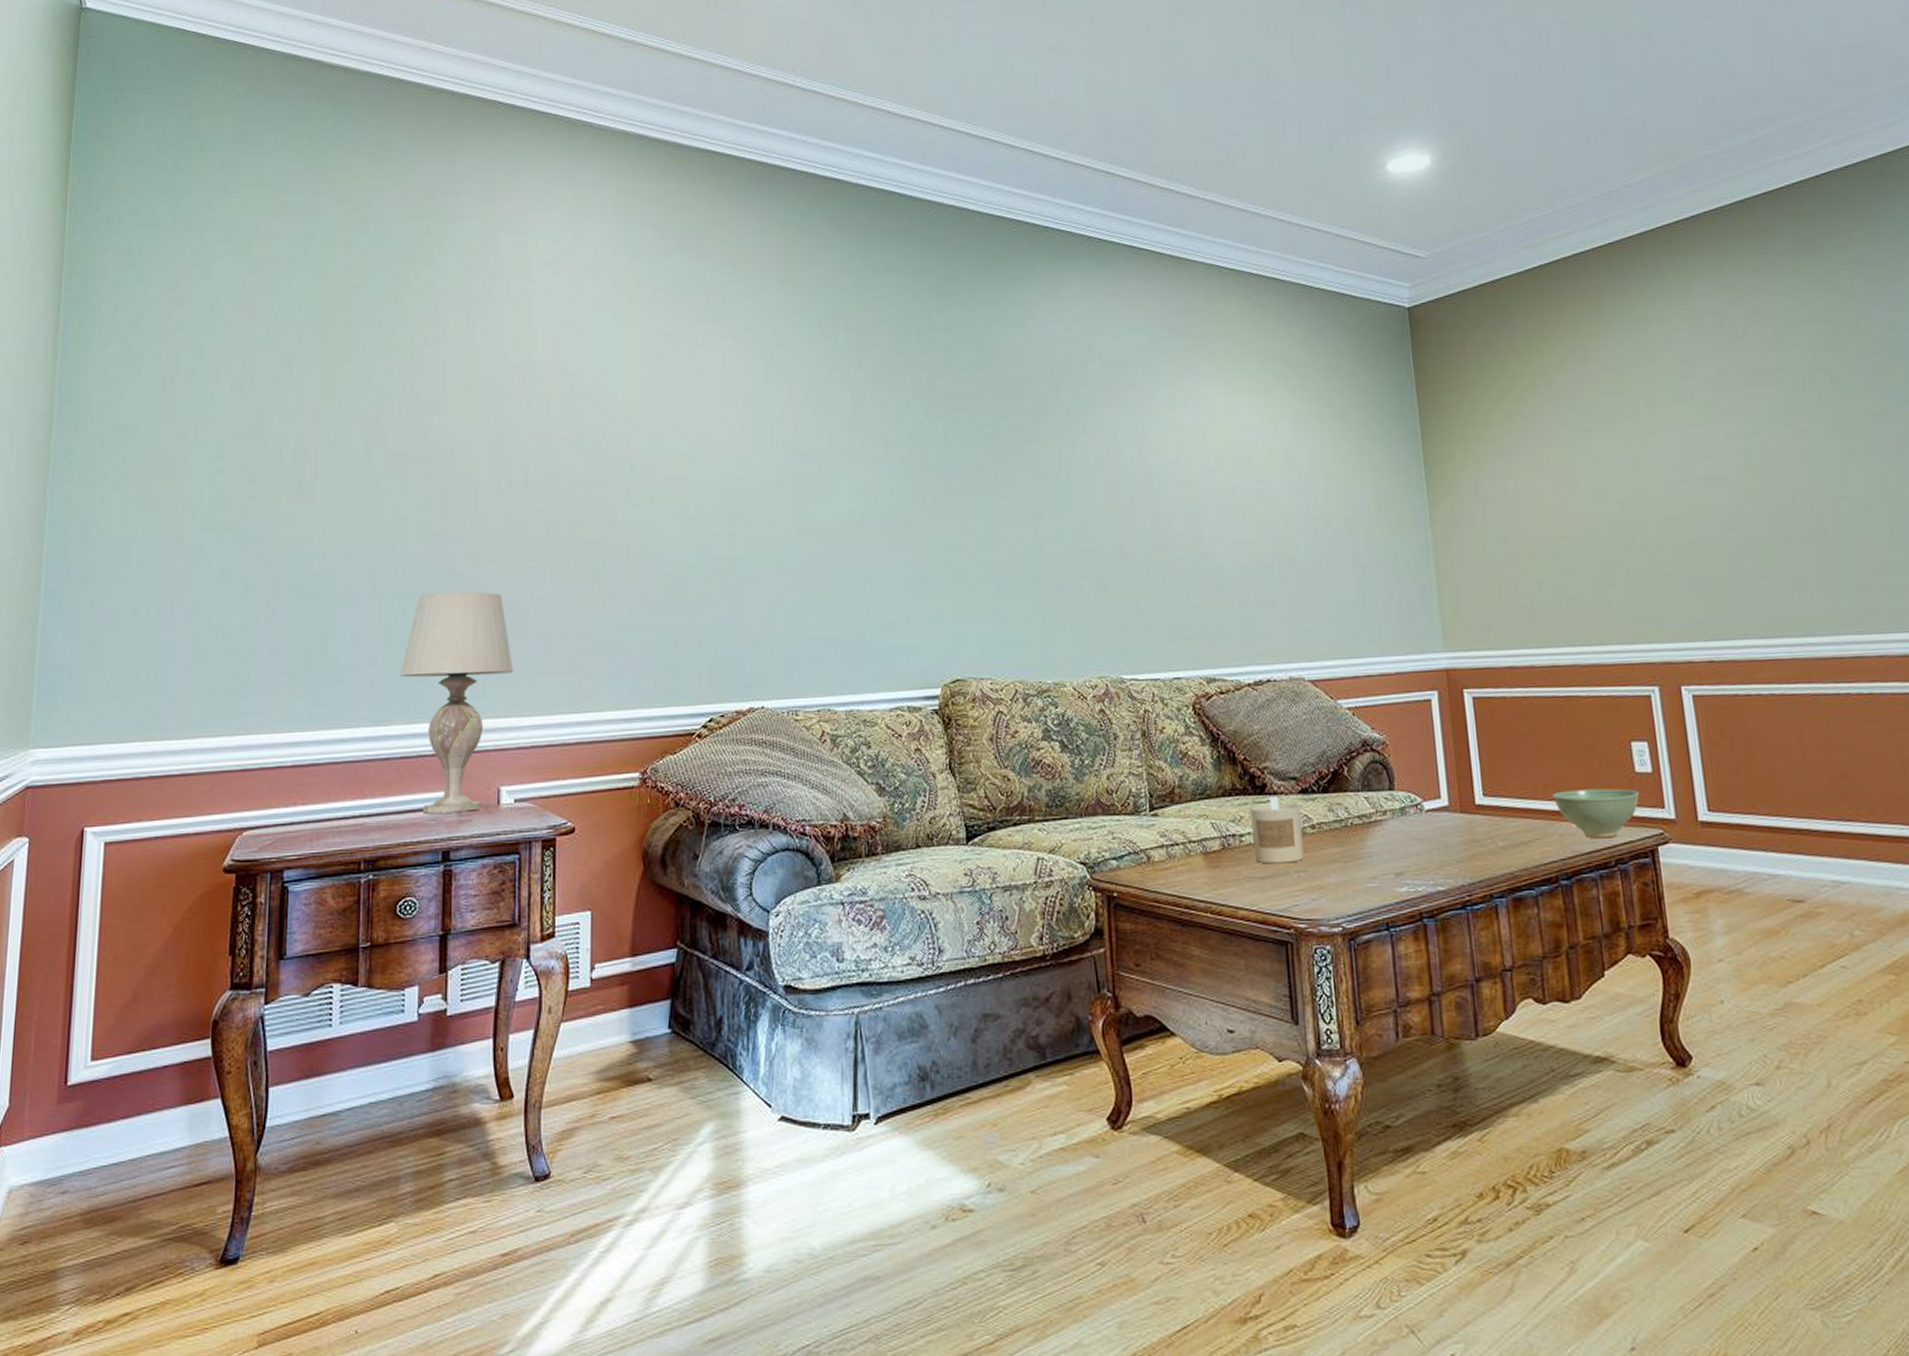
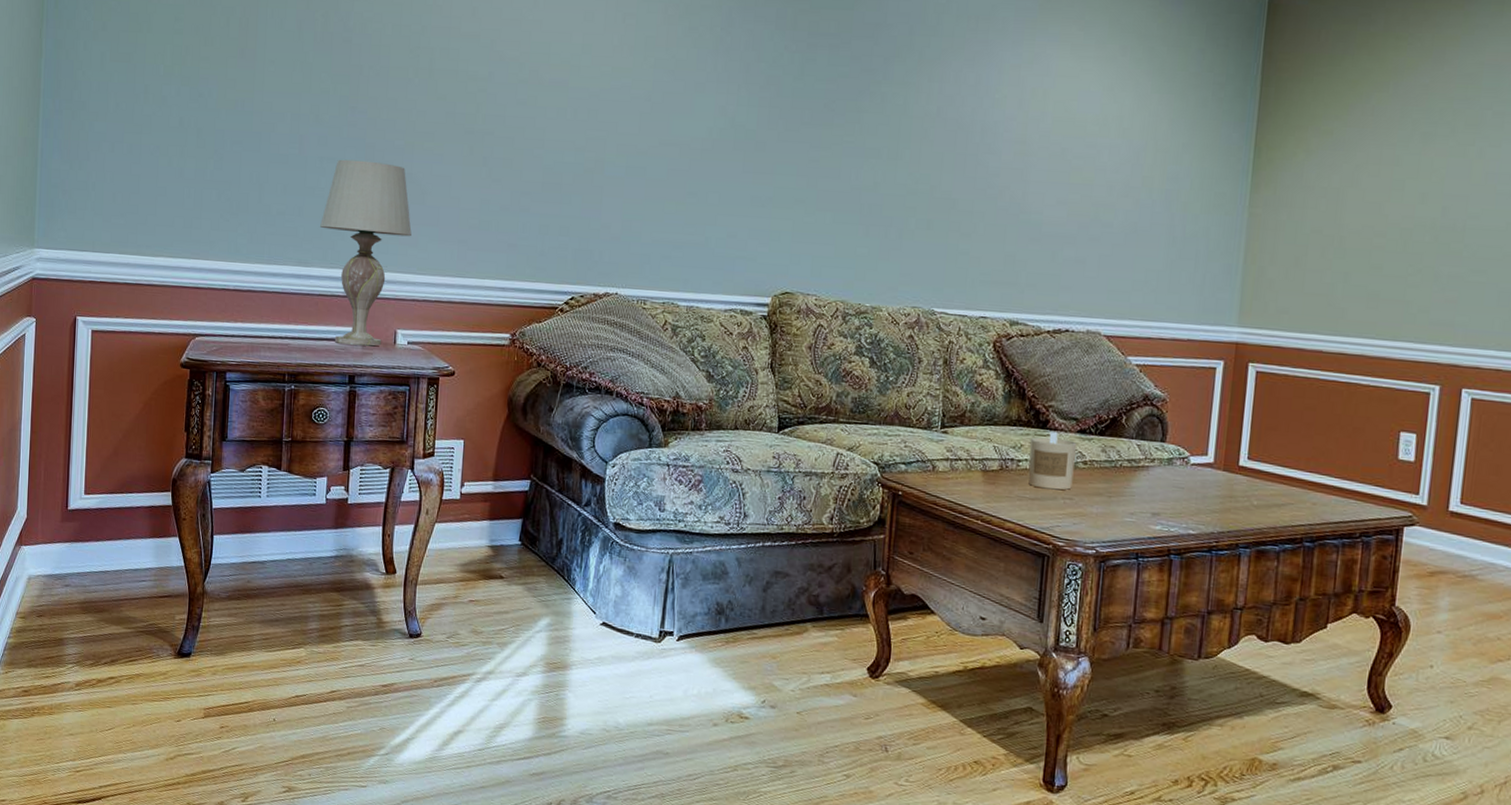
bowl: present [1552,788,1639,839] -> none [1313,465,1397,513]

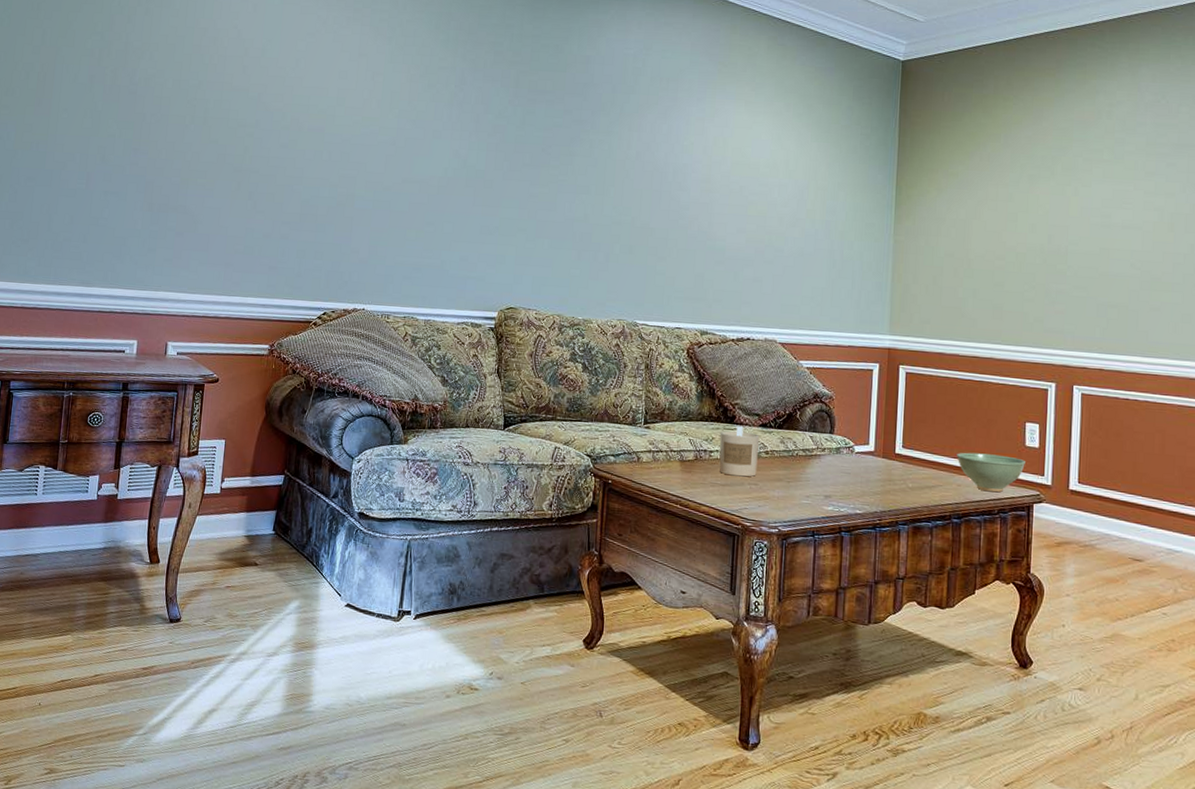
table lamp: present [320,159,412,347] -> none [102,193,184,357]
bowl: none [1313,465,1397,513] -> present [957,452,1025,493]

